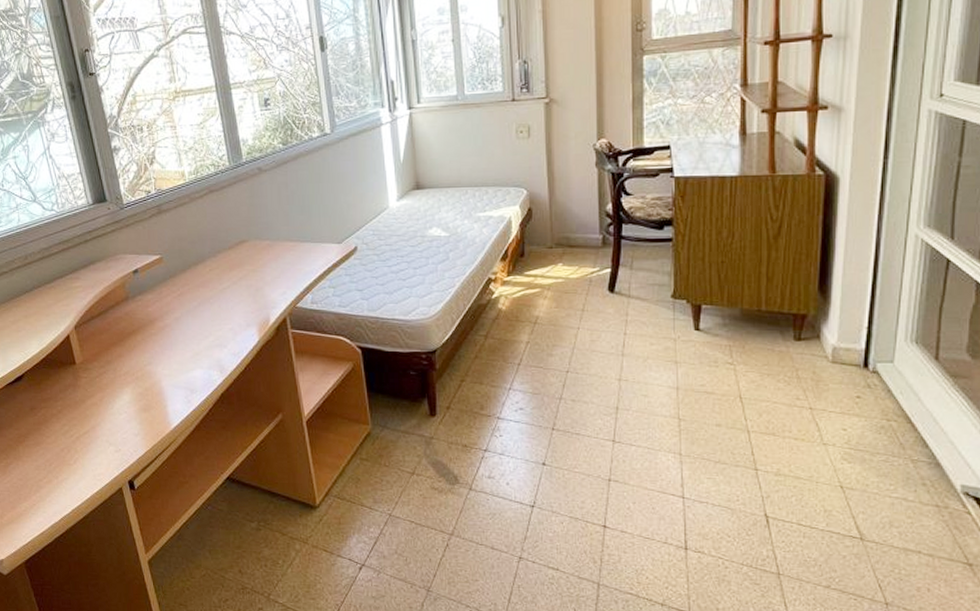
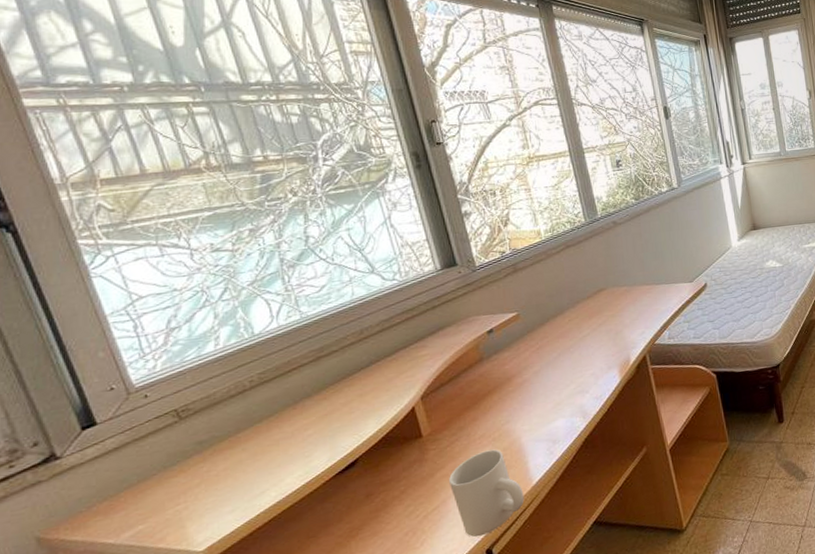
mug: none [98,387,163,467] -> present [449,449,525,537]

